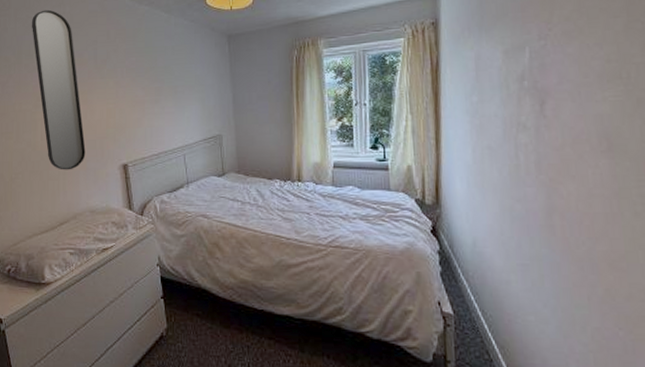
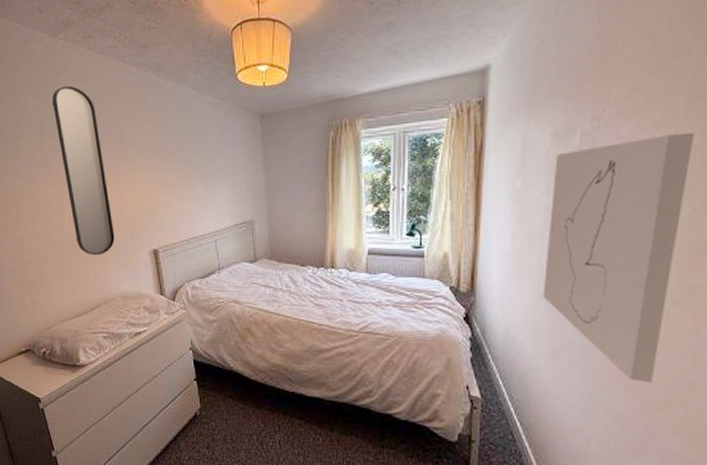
wall art: none [506,50,637,297] -> present [542,132,695,383]

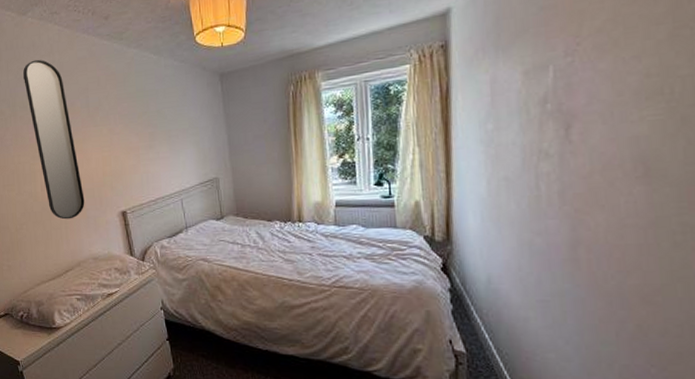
wall art: present [542,132,695,383] -> none [525,60,683,333]

